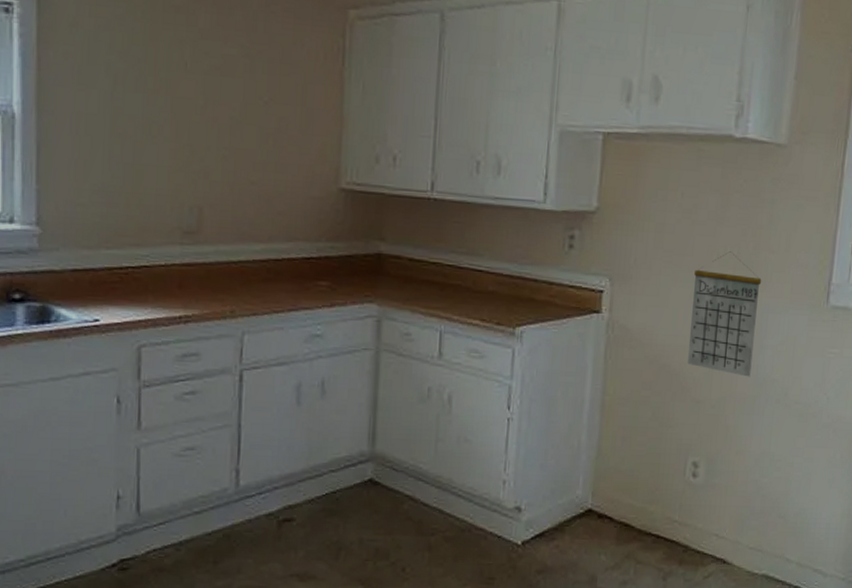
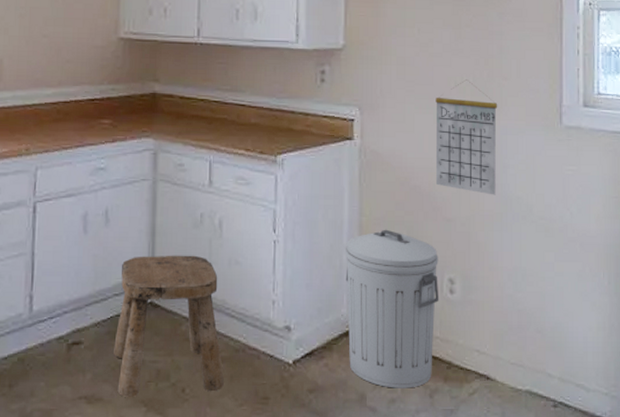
stool: none [329,430,448,577] -> present [114,255,225,398]
trash can: none [581,409,684,571] -> present [345,229,439,388]

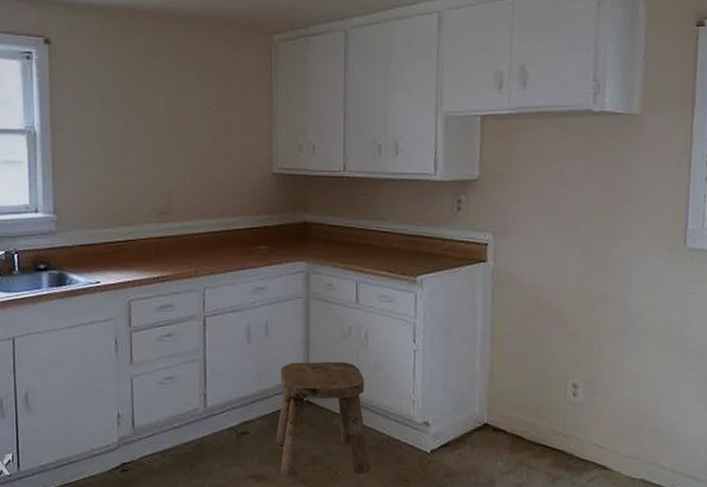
trash can: present [345,229,439,388] -> none [477,340,563,475]
calendar: present [435,79,498,195] -> none [562,206,625,311]

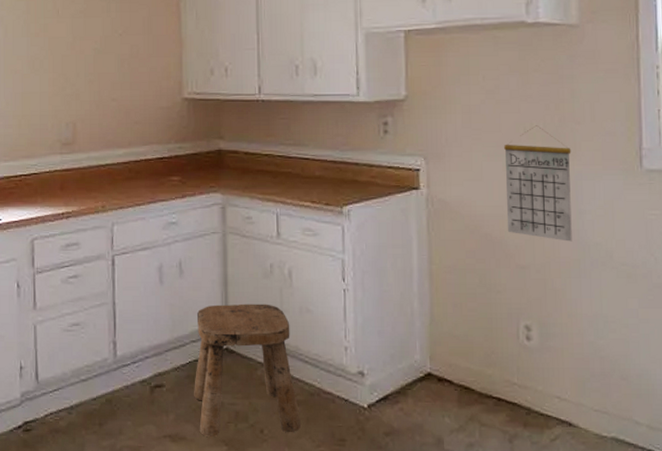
calendar: none [562,206,625,311] -> present [504,125,572,242]

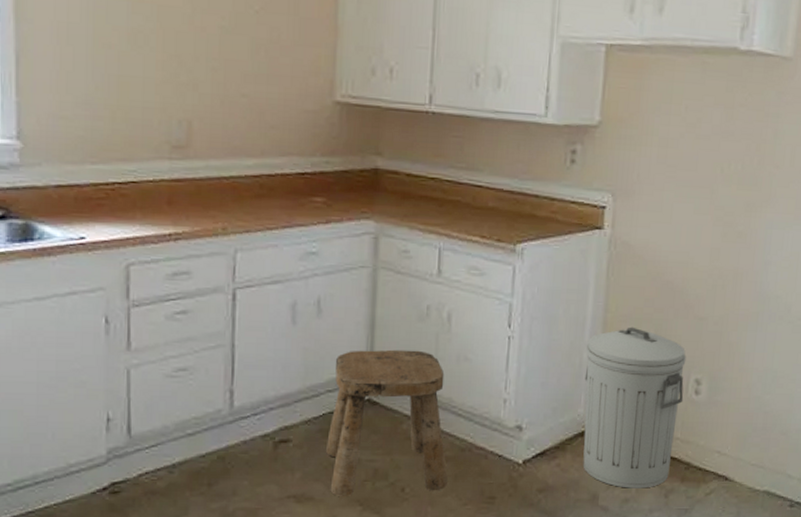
trash can: none [415,277,516,433] -> present [583,326,686,489]
calendar: present [504,125,572,242] -> none [690,166,766,294]

